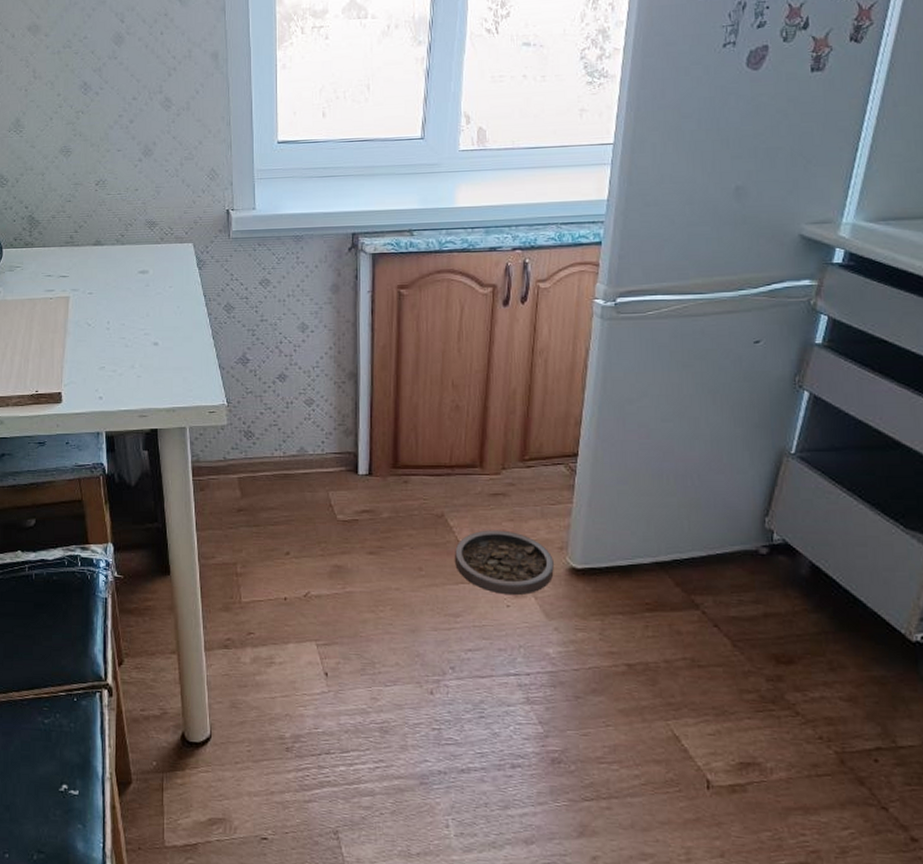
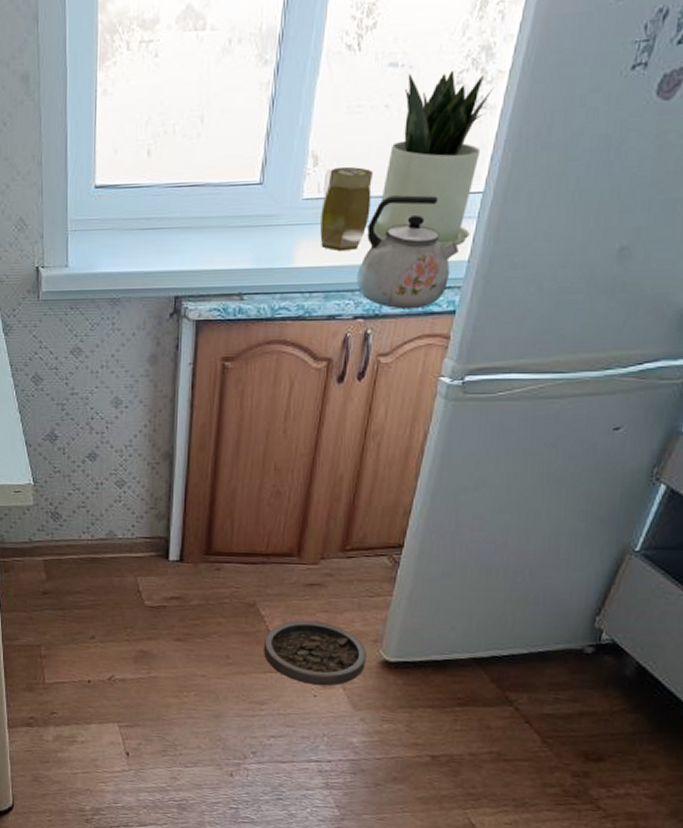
jar: none [476,124,519,193] -> present [320,166,373,250]
kettle: none [512,146,598,242] -> present [356,195,459,310]
planter: none [516,48,612,188] -> present [366,69,494,247]

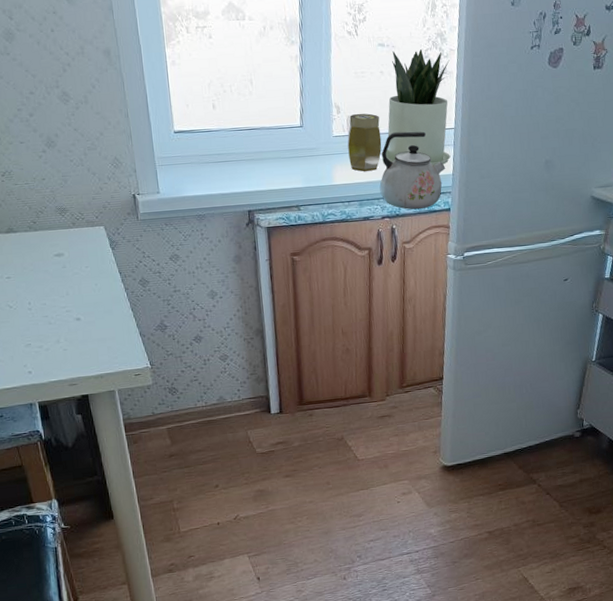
pet bowl: present [264,620,366,685] -> none [354,444,431,494]

